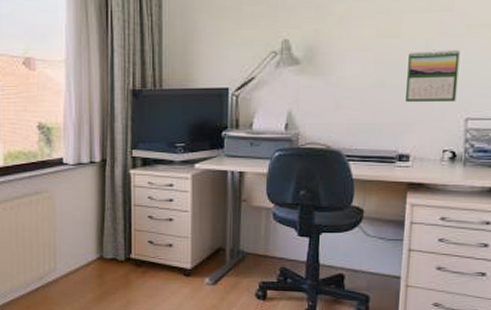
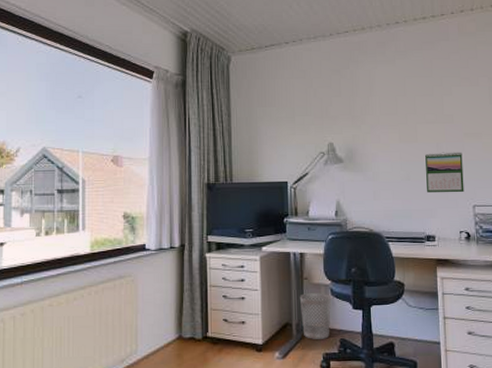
wastebasket: none [235,217,274,267] -> present [299,293,332,339]

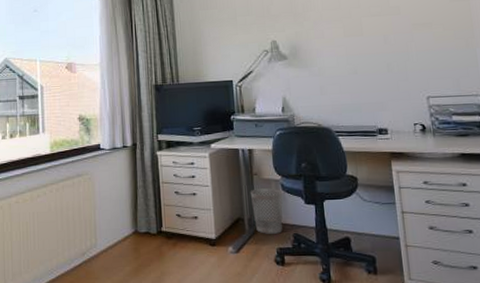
calendar: present [425,152,464,193] -> none [372,43,417,85]

